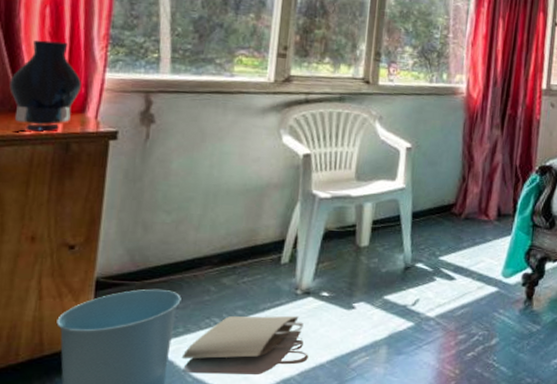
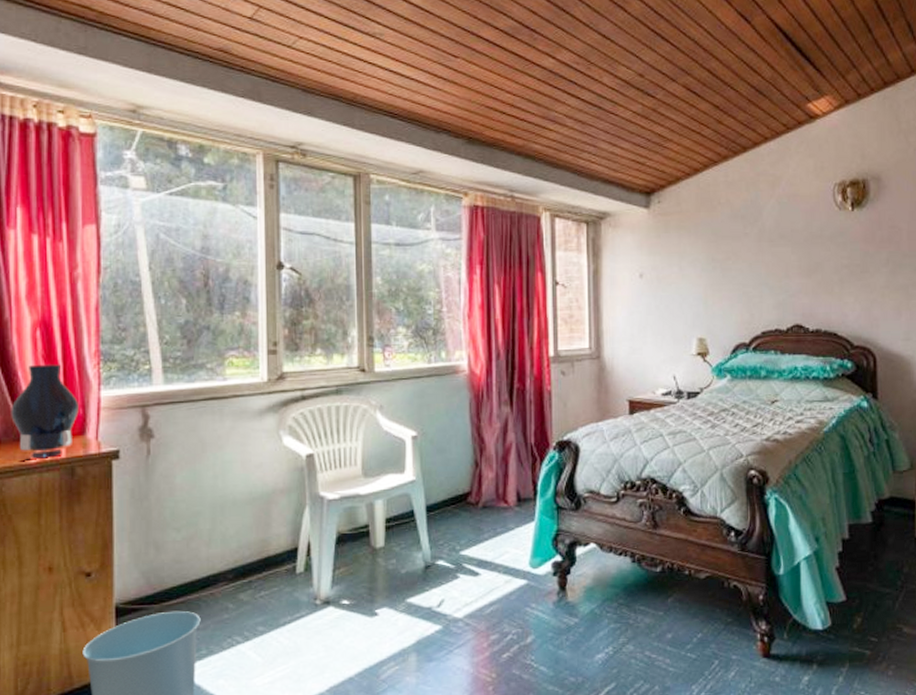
tote bag: present [181,315,304,360] -> none [208,627,329,683]

